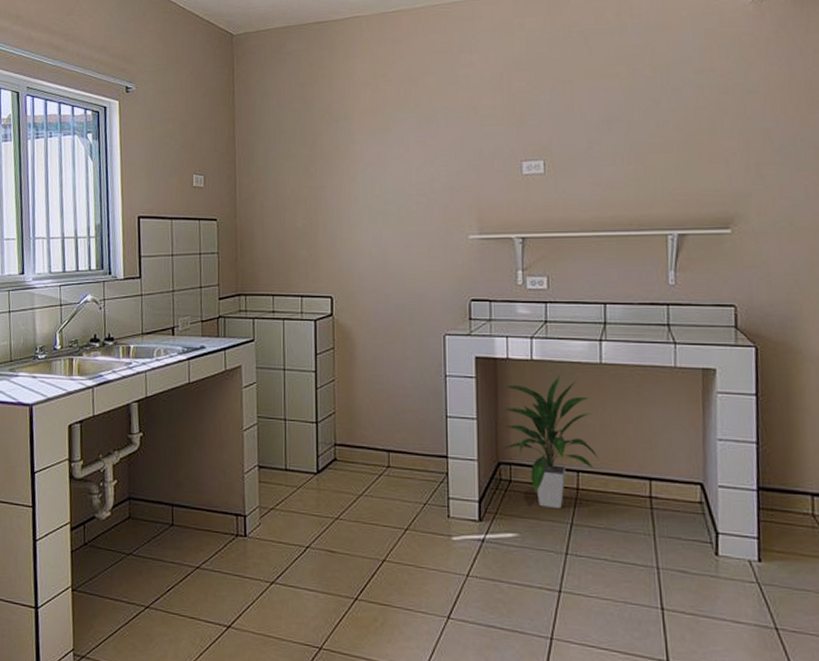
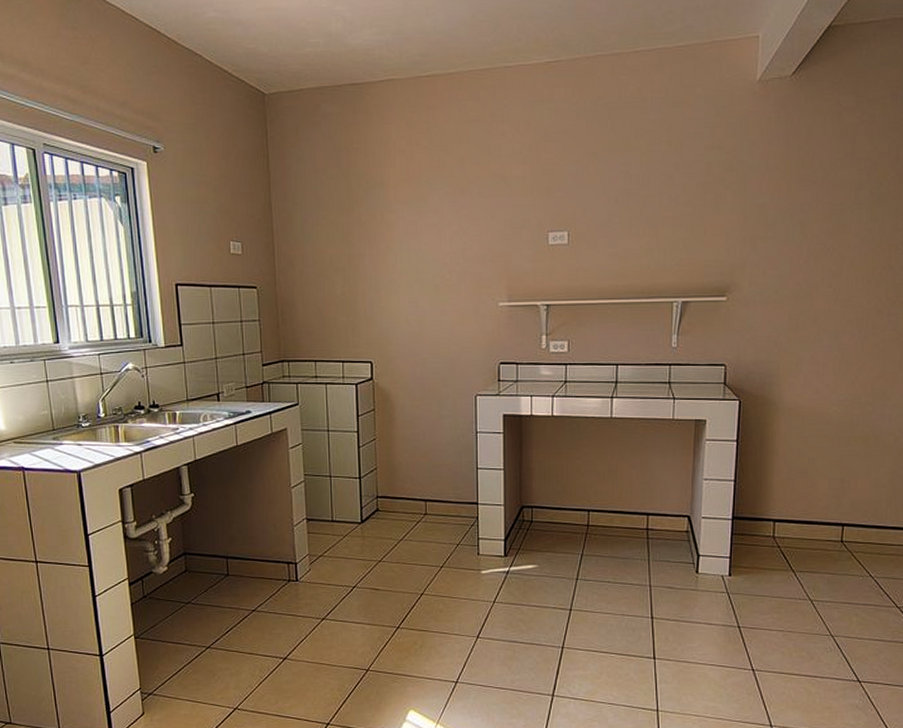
indoor plant: present [500,375,599,510] -> none [524,429,607,543]

